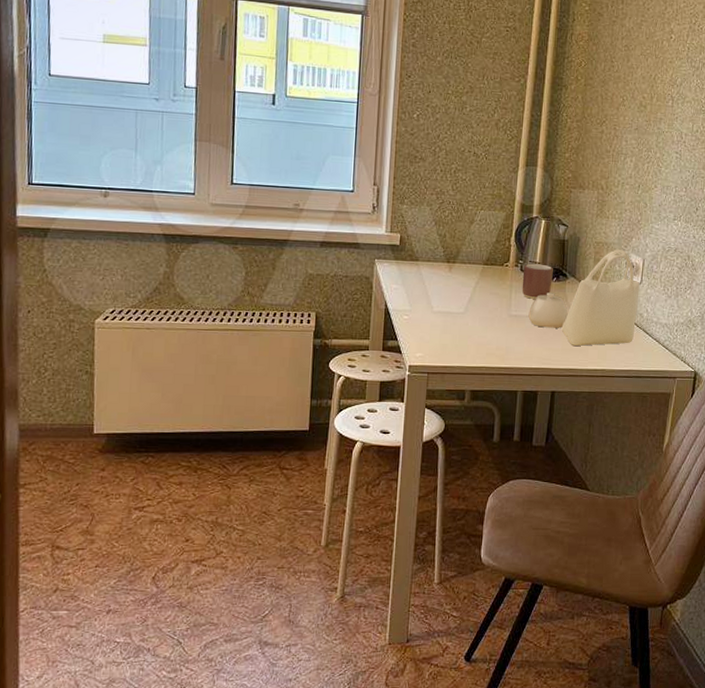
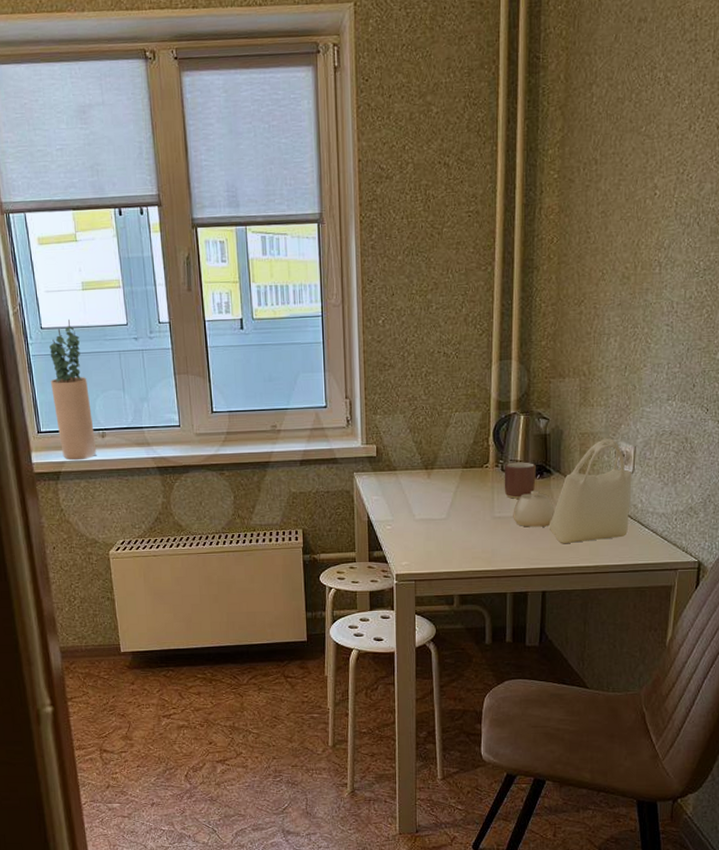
vase: none [52,70,96,219] -> present [49,320,97,461]

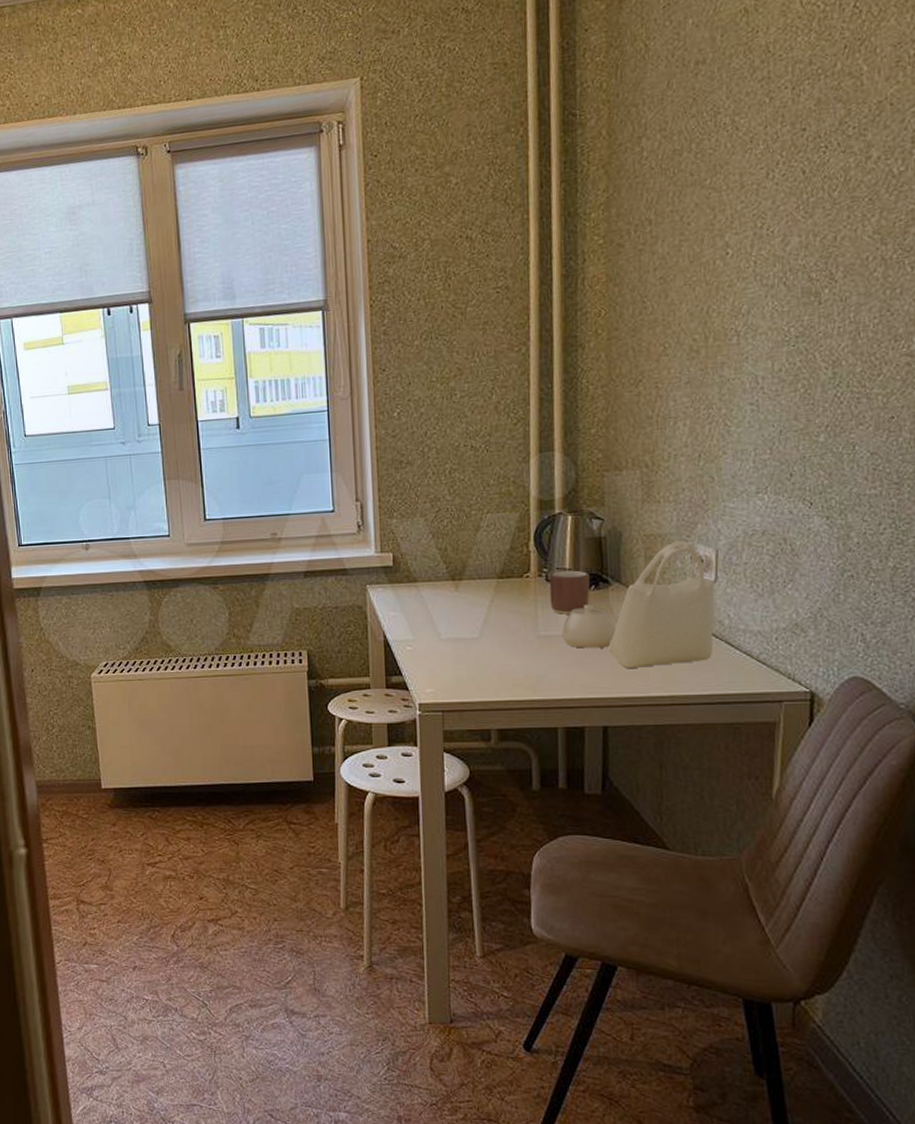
vase: present [49,320,97,461] -> none [33,426,80,575]

